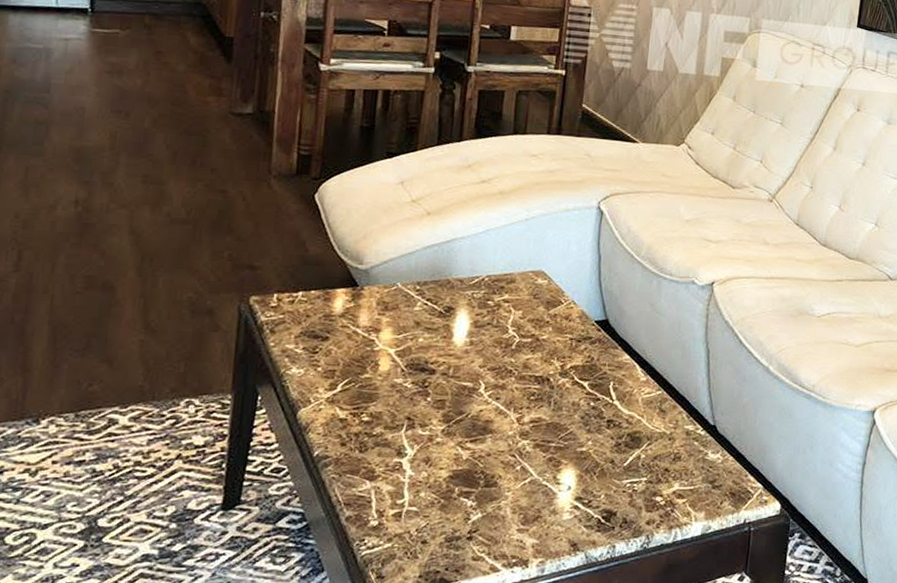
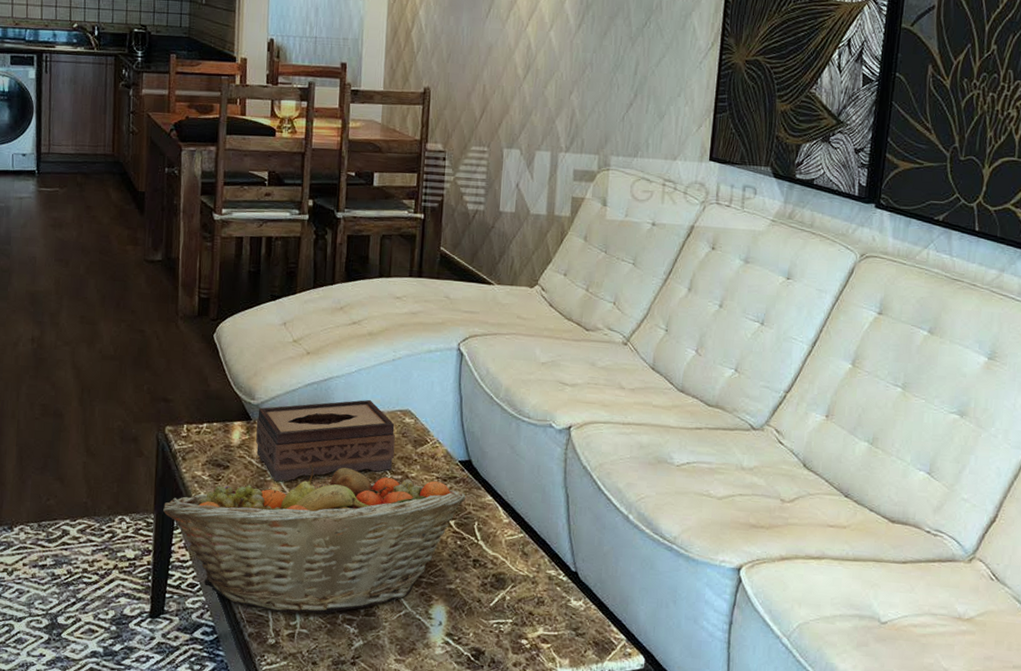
fruit basket: none [243,330,602,492] -> present [163,464,466,614]
tissue box: none [362,261,526,351] -> present [256,399,395,482]

